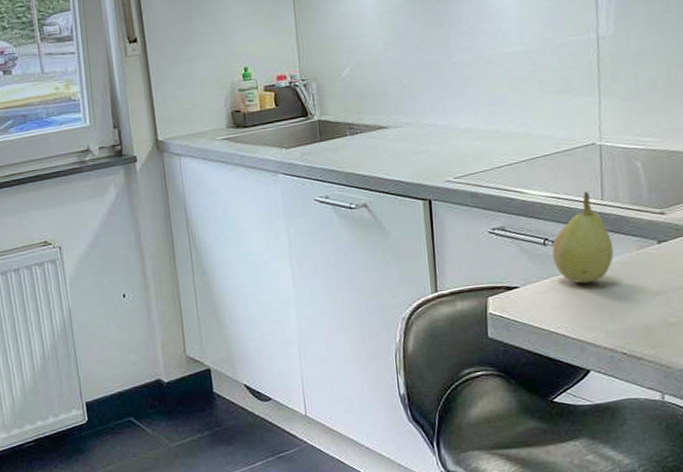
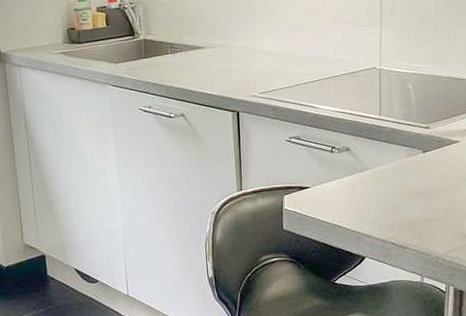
fruit: present [552,190,614,284] -> none [338,107,388,185]

